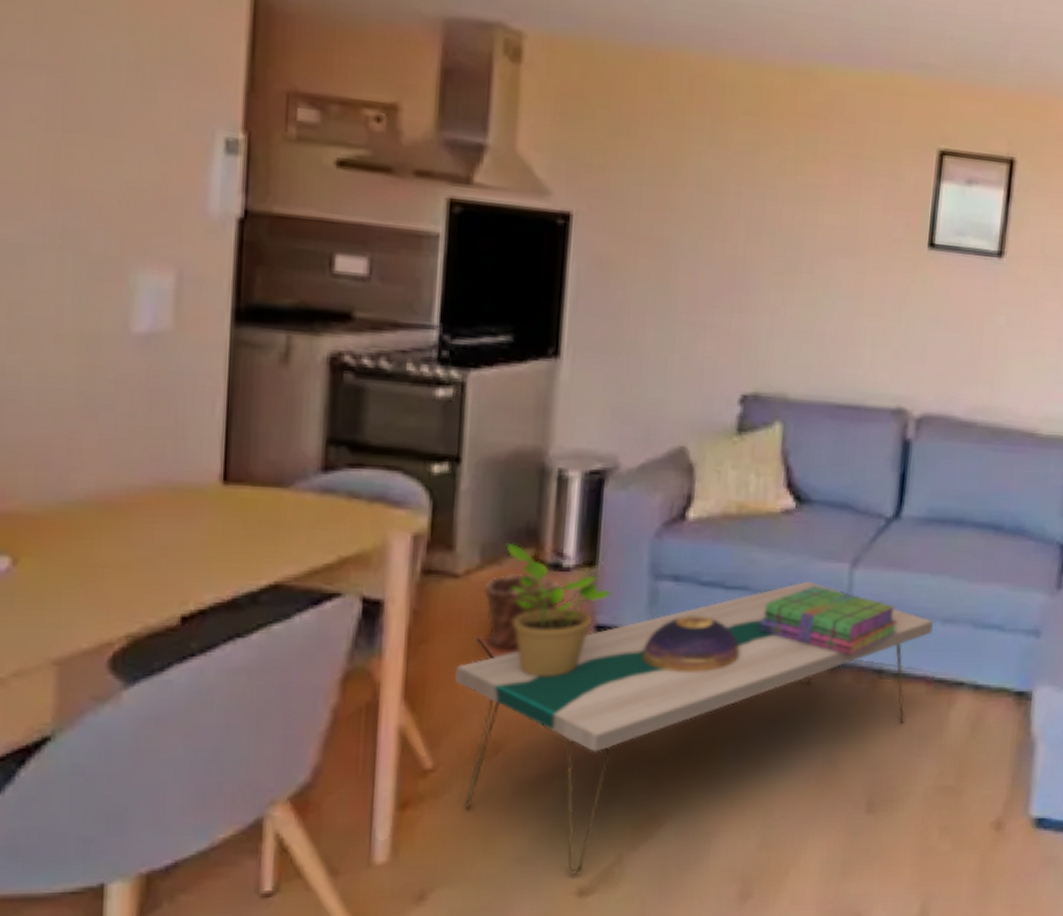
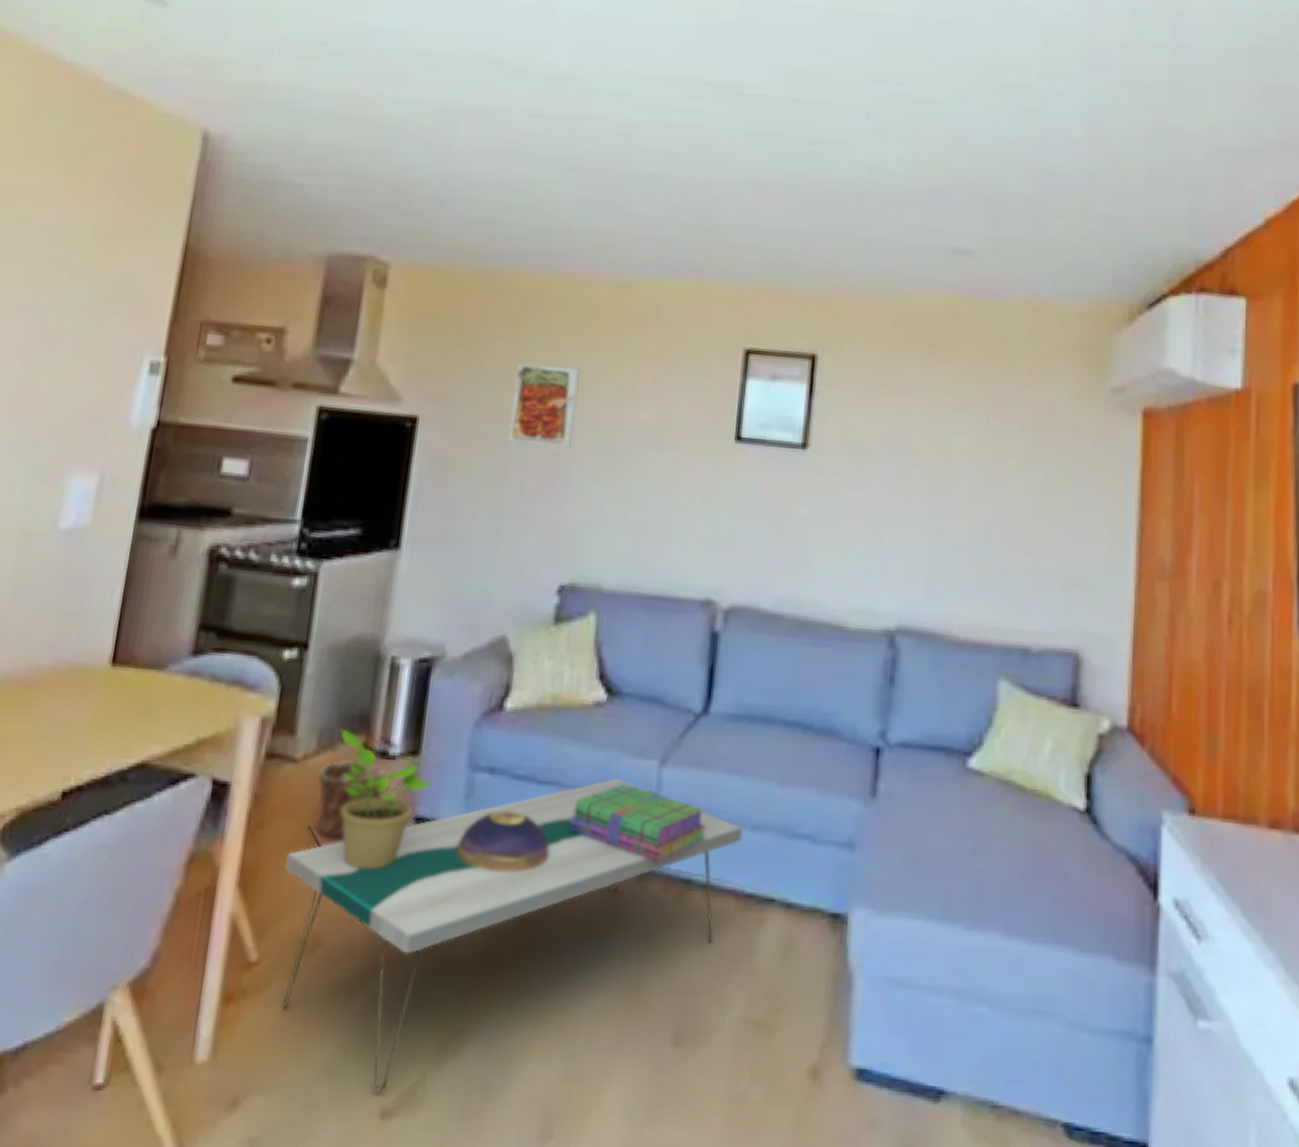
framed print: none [677,156,759,251] -> present [507,363,582,448]

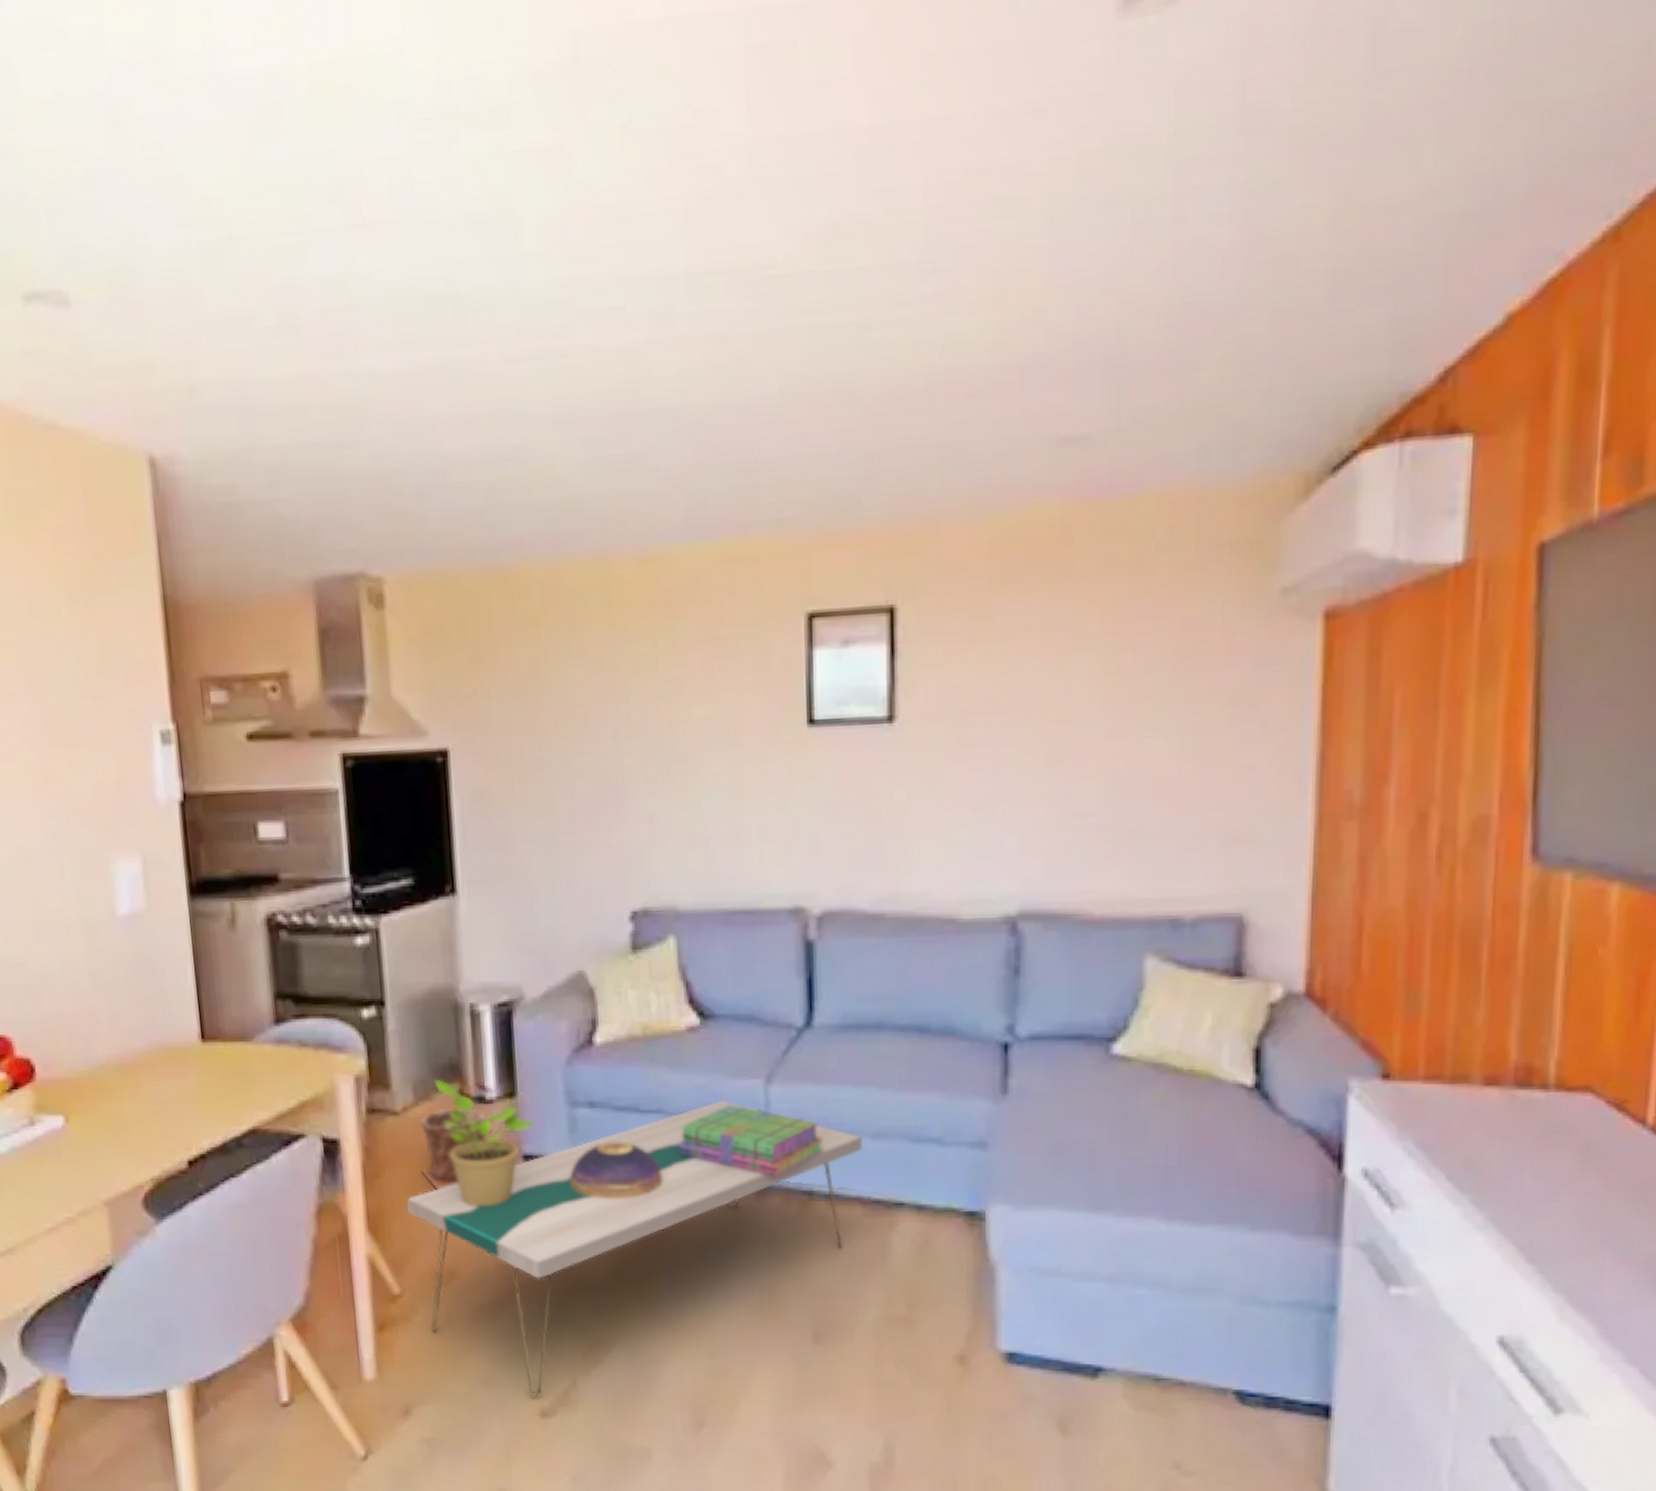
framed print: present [507,363,582,448] -> none [545,667,622,762]

